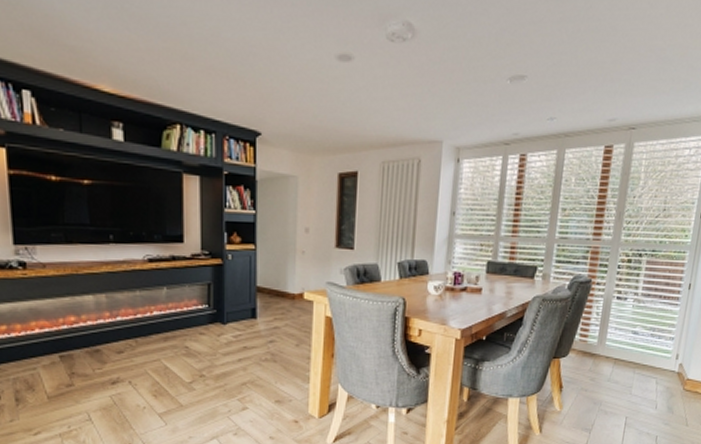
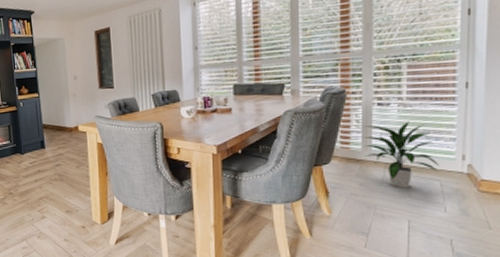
indoor plant: none [599,317,658,385] -> present [364,121,439,189]

